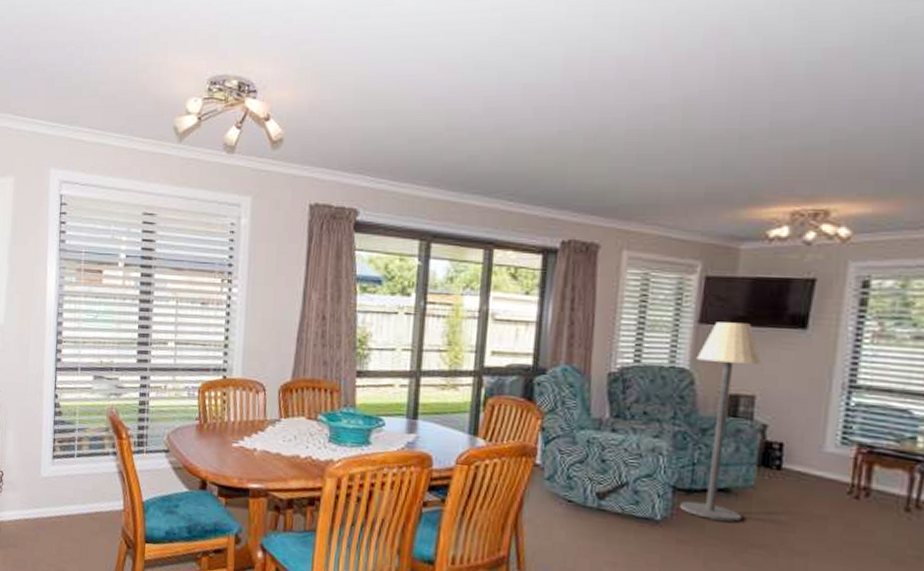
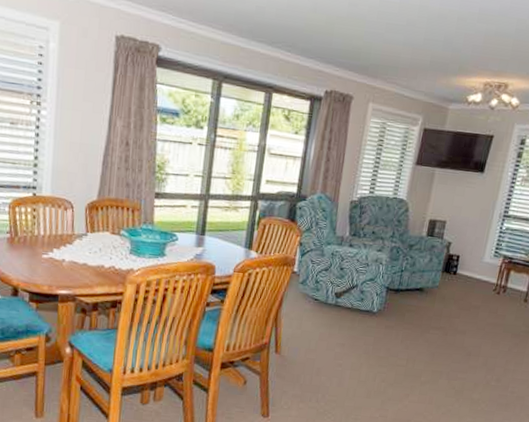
floor lamp: present [680,322,763,522] -> none [390,164,454,312]

